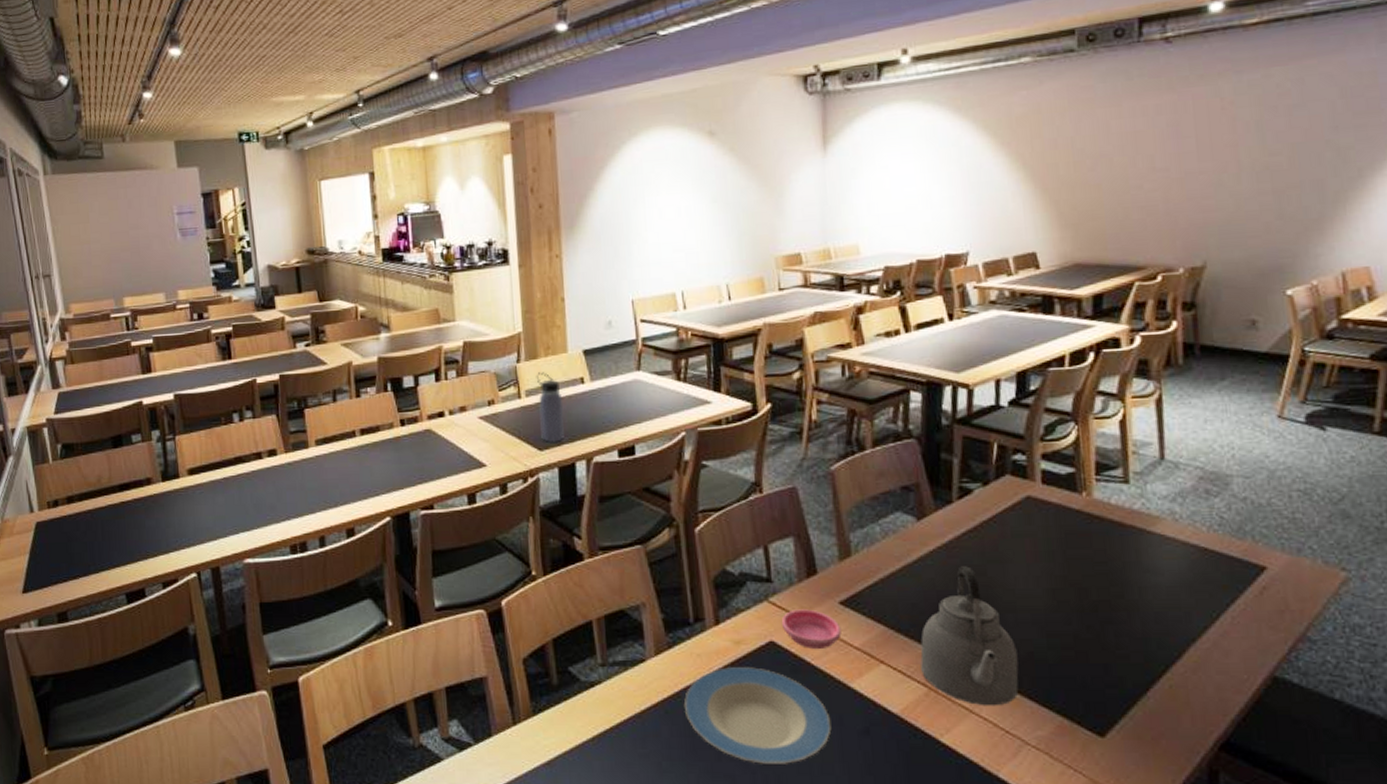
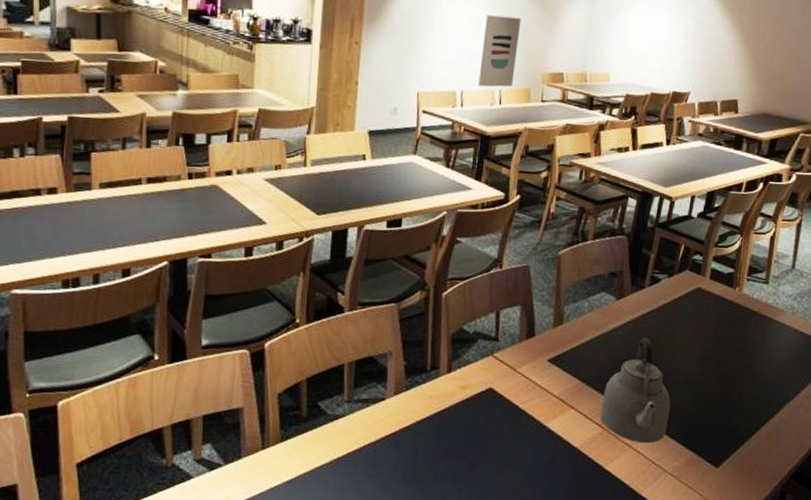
water bottle: present [536,372,564,442] -> none [320,145,345,209]
plate: present [683,667,832,764] -> none [412,407,527,485]
wall art: none [697,198,742,284] -> present [478,15,522,87]
saucer: present [781,609,842,649] -> none [500,363,546,395]

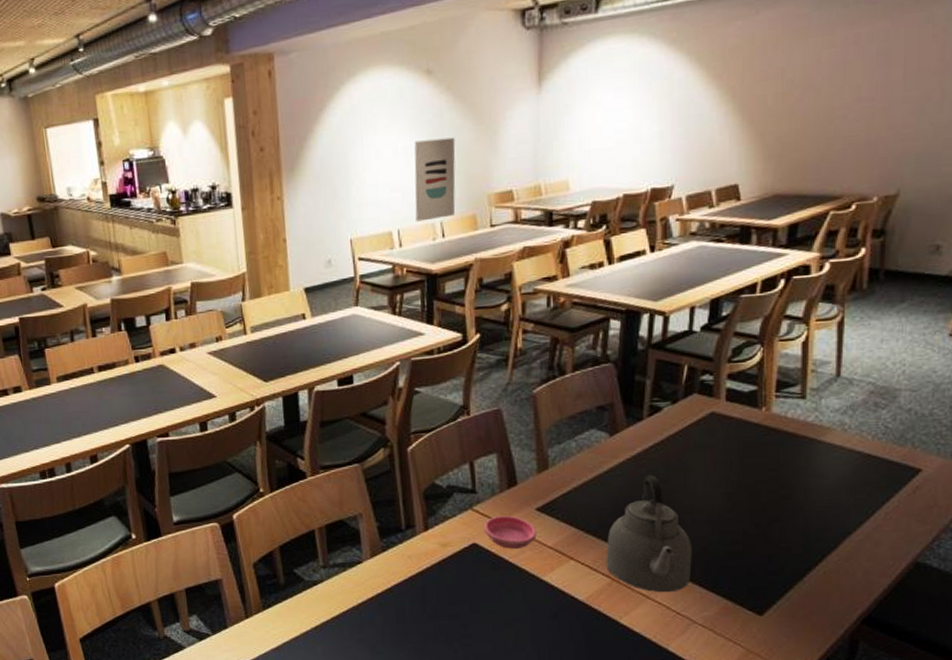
saucer: none [500,363,546,395] -> present [483,515,537,549]

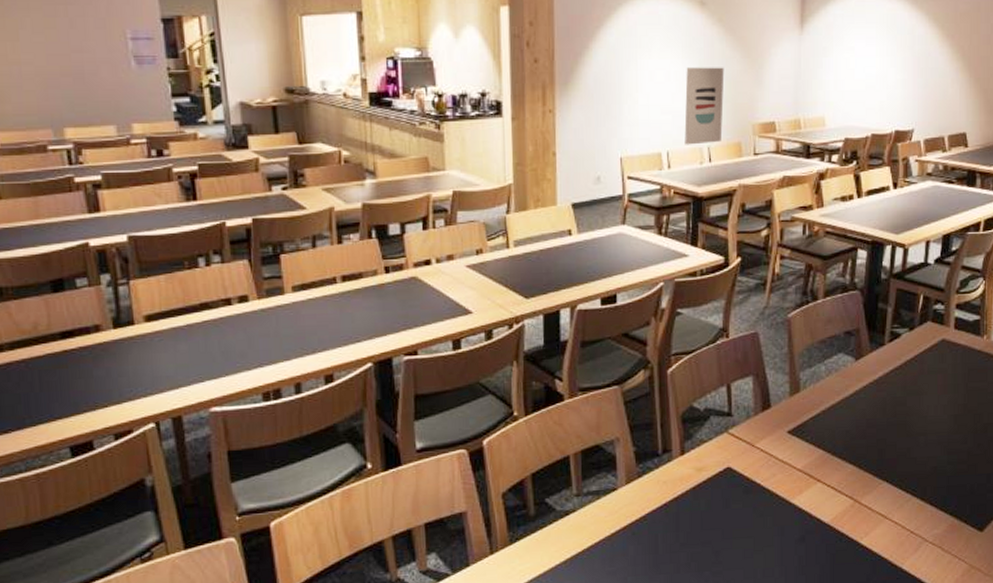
saucer: present [483,515,537,549] -> none [738,438,788,472]
kettle: present [606,475,692,593] -> none [850,398,924,513]

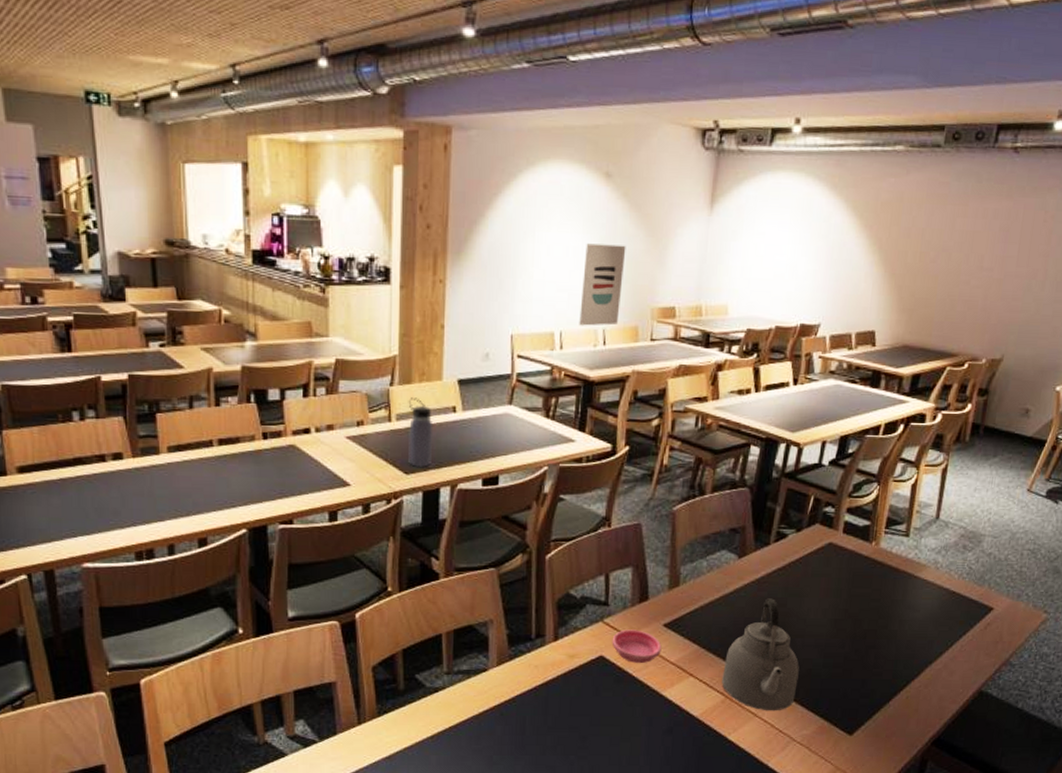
water bottle: none [525,223,551,291] -> present [408,397,434,467]
saucer: none [738,438,788,472] -> present [612,629,662,663]
kettle: none [850,398,924,513] -> present [722,598,800,711]

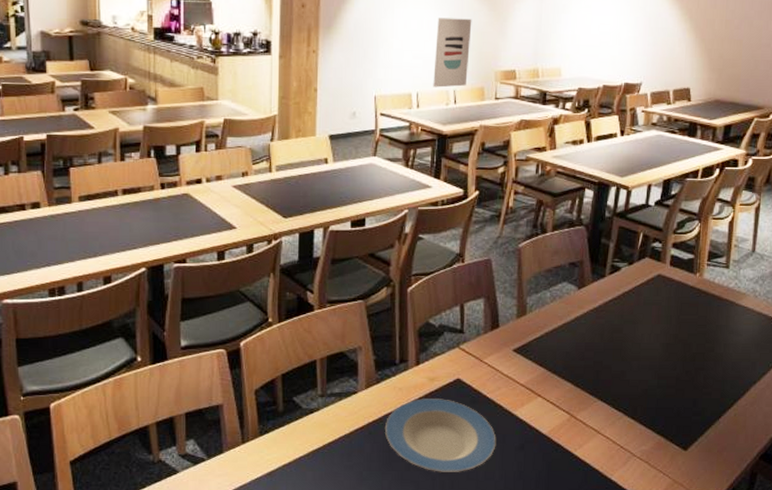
water bottle: present [408,397,434,467] -> none [286,151,308,211]
plate: none [517,677,642,757] -> present [384,399,497,472]
saucer: present [612,629,662,663] -> none [467,354,512,385]
kettle: present [722,598,800,711] -> none [567,325,636,429]

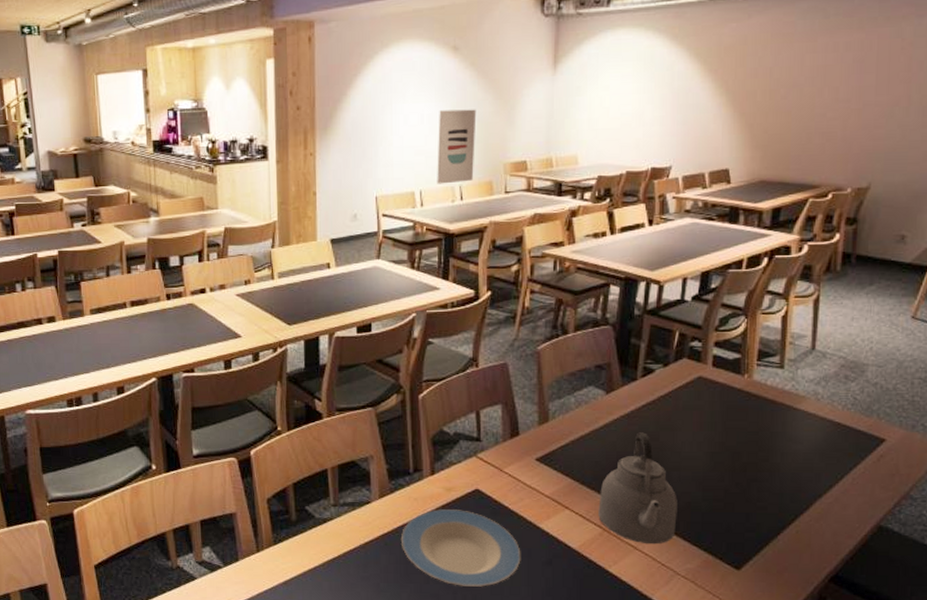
kettle: none [567,325,636,429] -> present [598,432,678,545]

